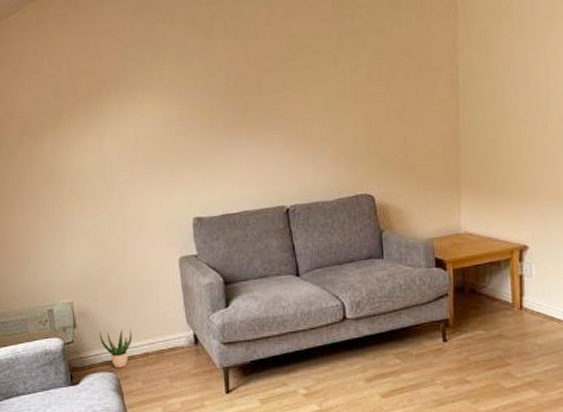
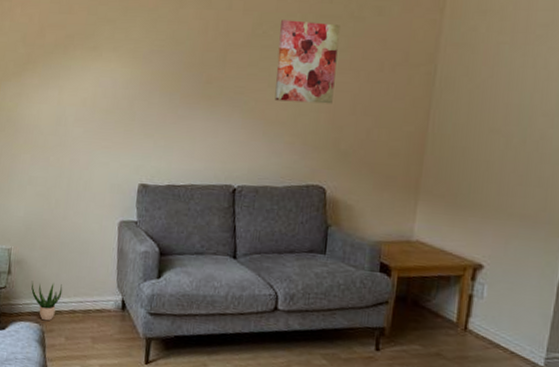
wall art: none [308,39,368,119] -> present [274,20,340,104]

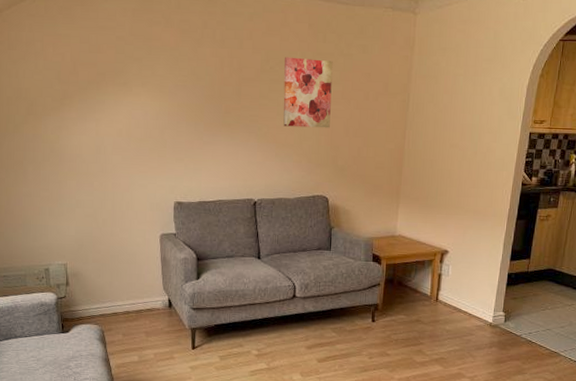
potted plant: present [31,280,63,321] -> none [88,289,117,322]

